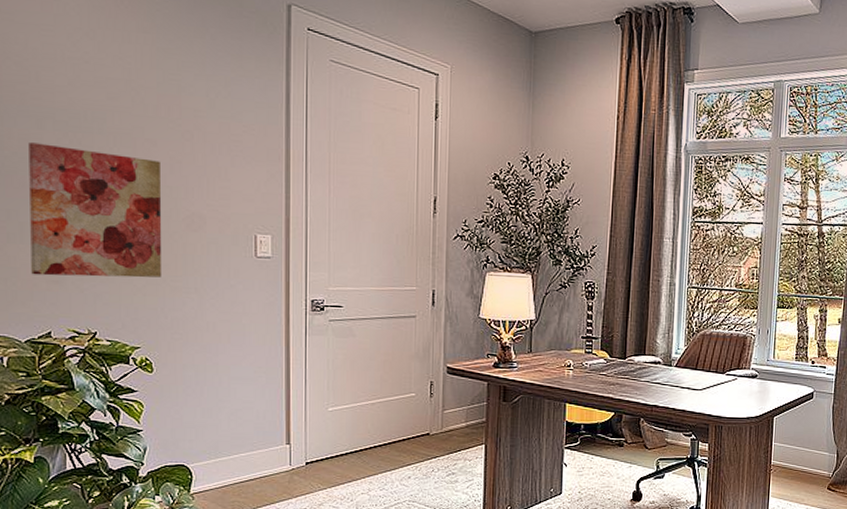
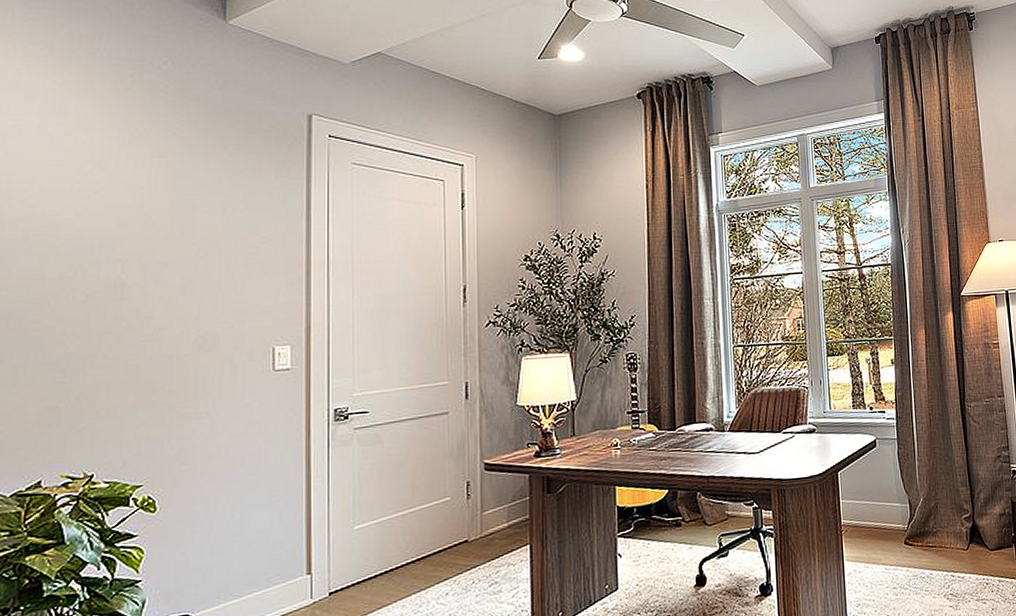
wall art: present [29,142,162,278] -> none [23,279,172,420]

